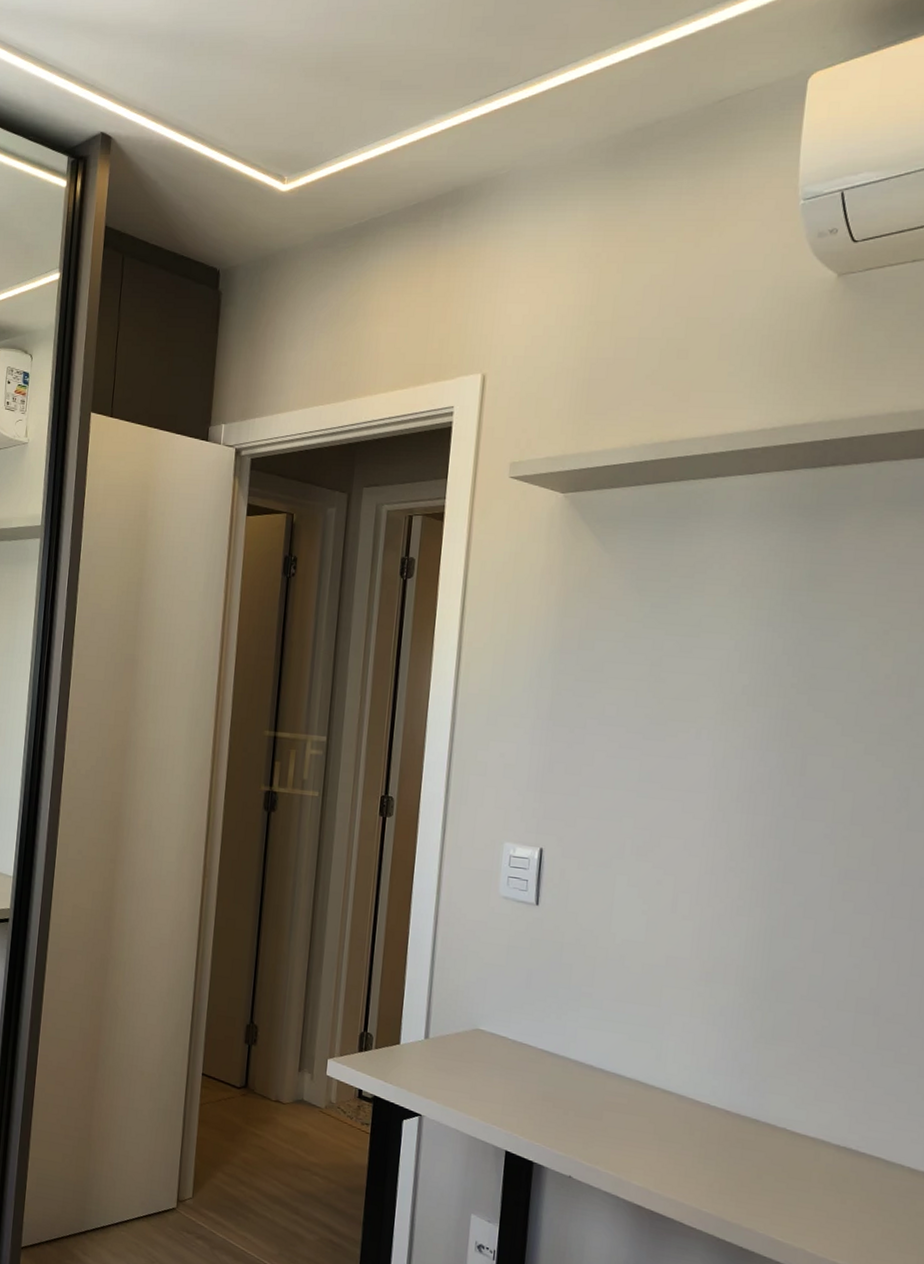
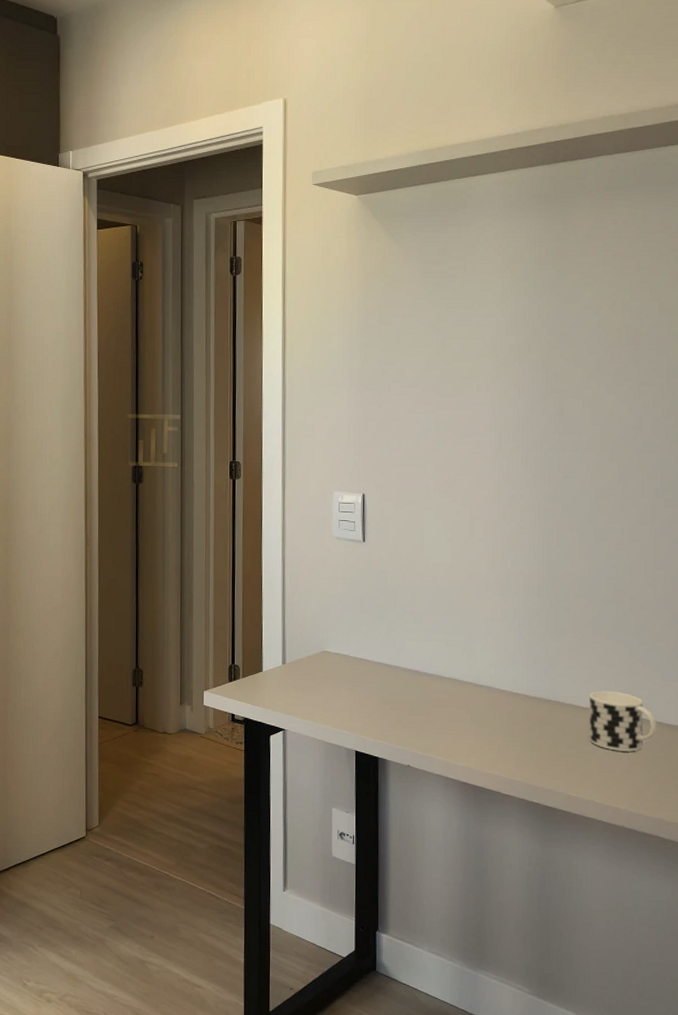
cup: none [804,1116,897,1197] -> present [589,690,657,752]

